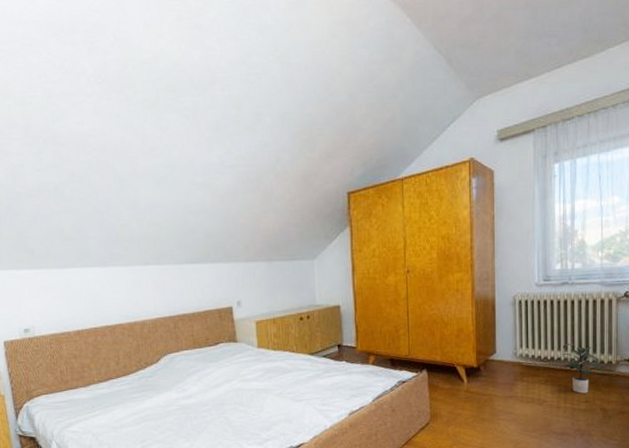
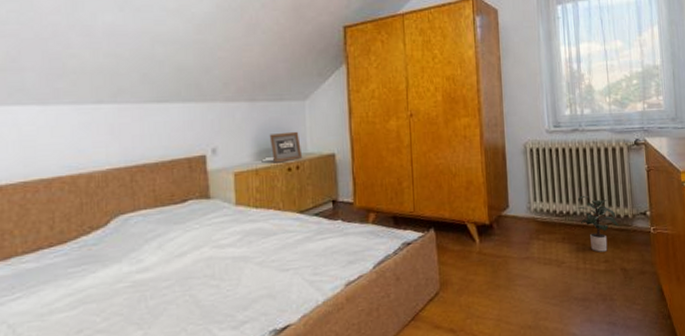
picture frame: none [284,286,312,314] -> present [269,131,303,163]

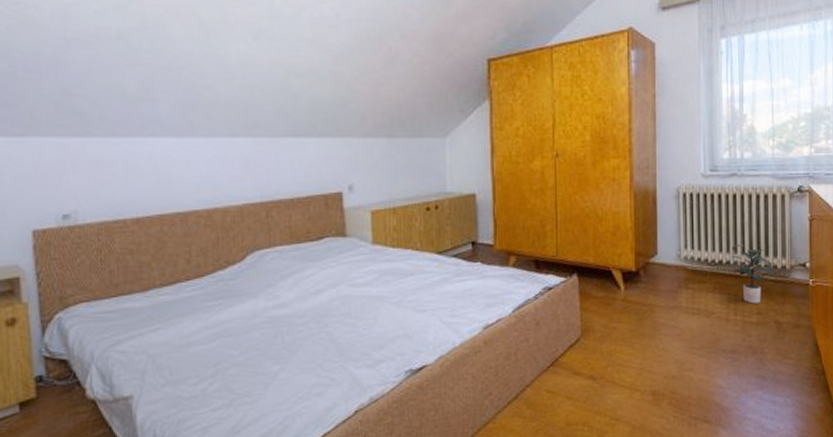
picture frame: present [269,131,303,163] -> none [408,169,442,202]

